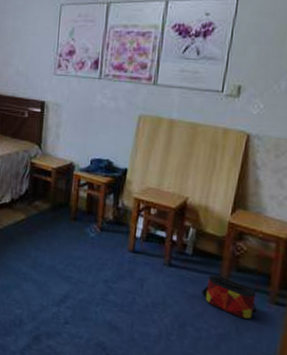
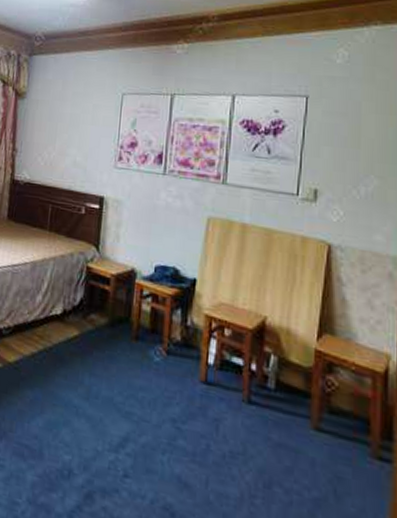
bag: present [201,274,258,320] -> none [288,416,358,480]

